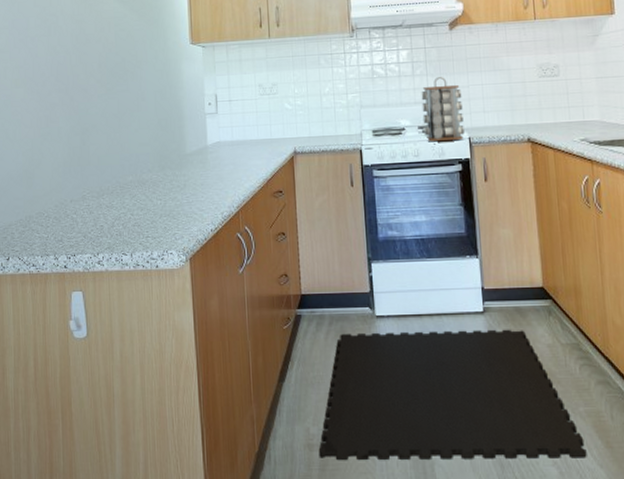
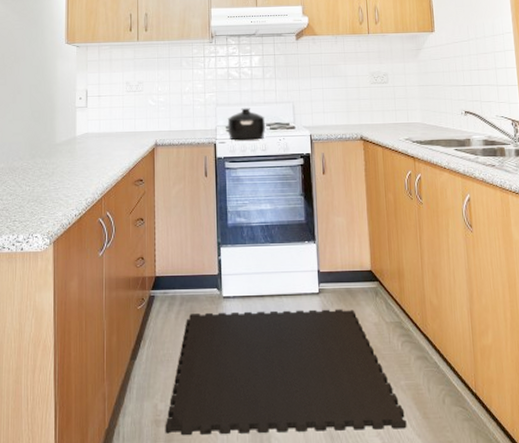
saucepan: none [373,109,417,146] -> present [227,108,265,141]
spice rack: present [421,77,465,142] -> none [270,81,307,138]

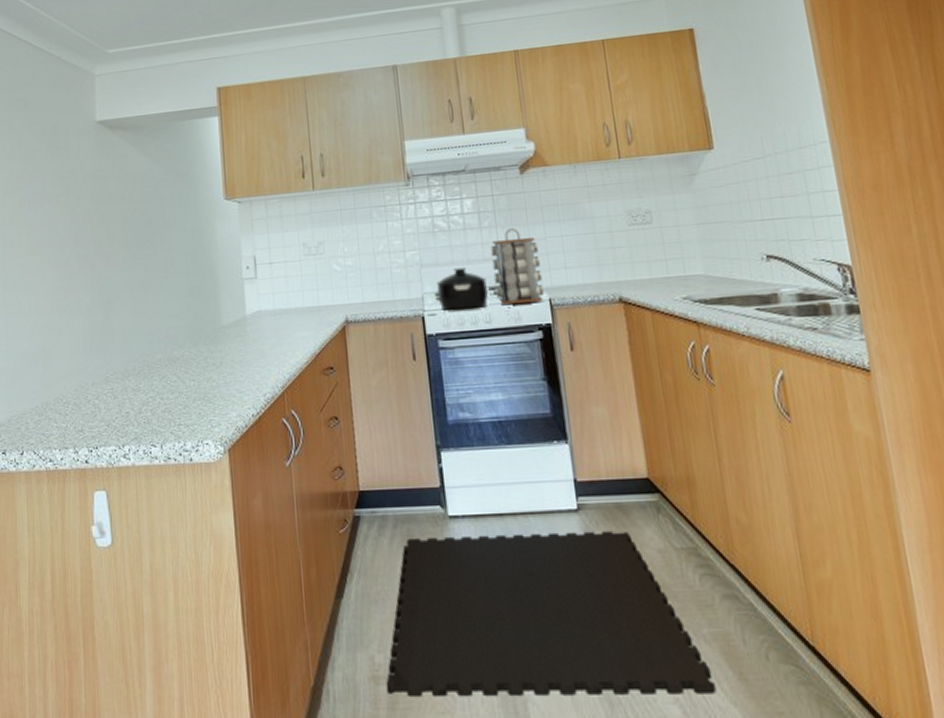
spice rack: none [270,81,307,138] -> present [490,228,544,306]

